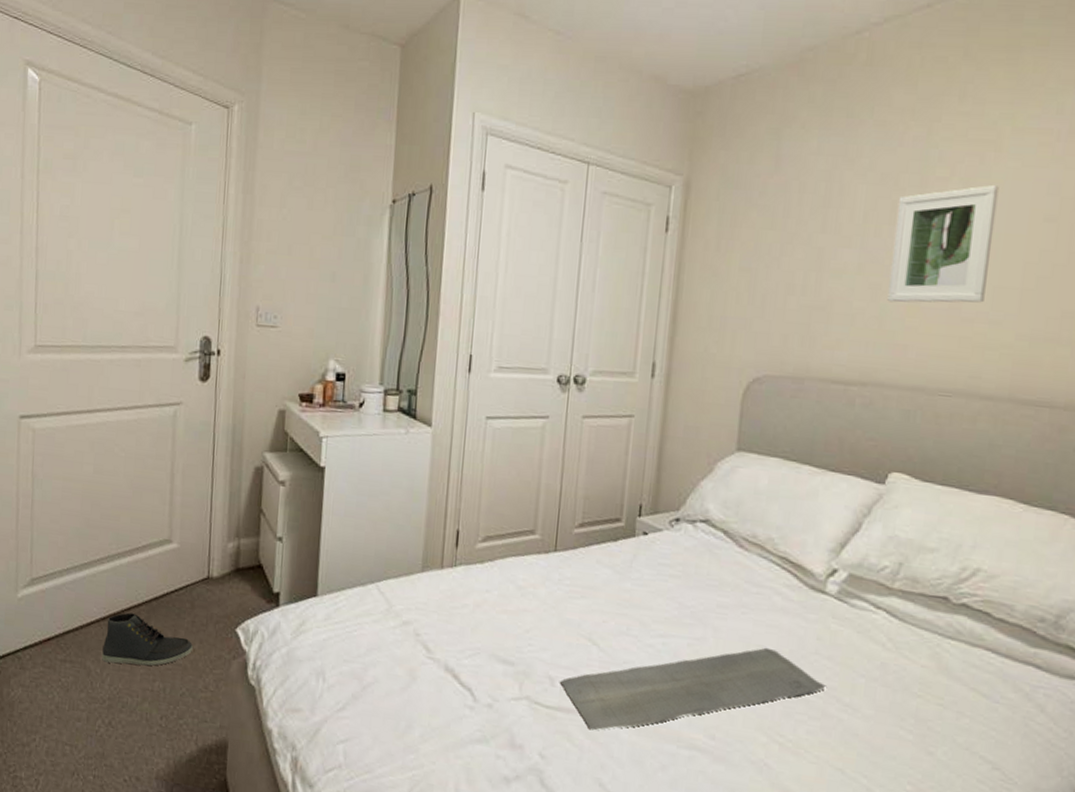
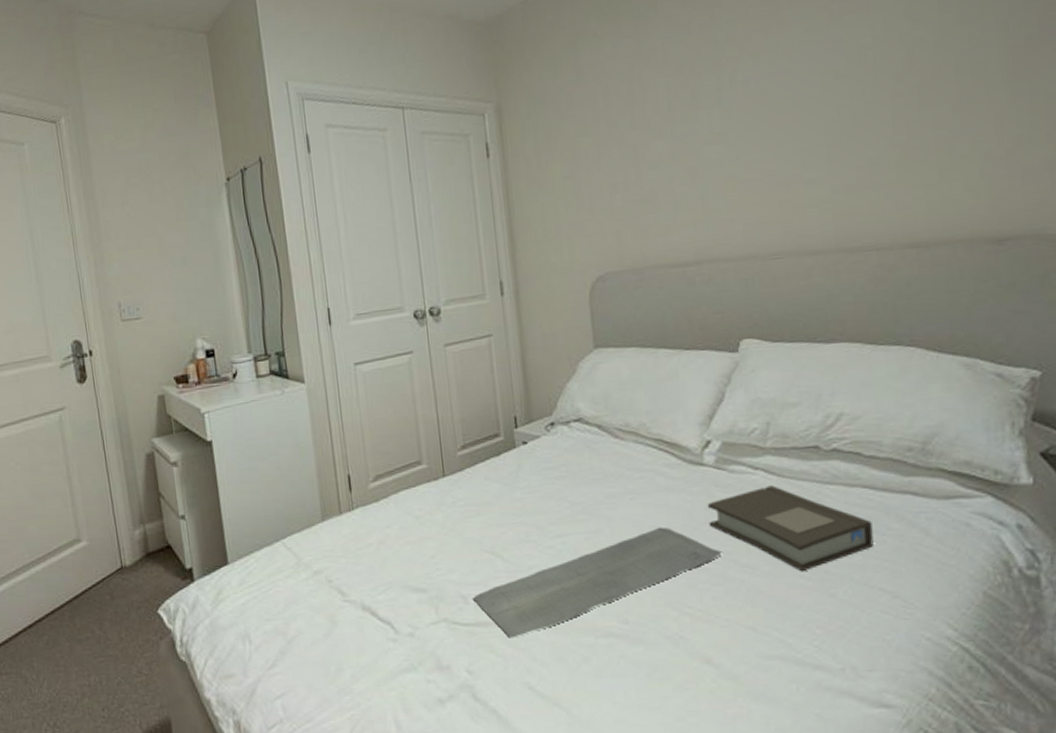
sneaker: present [102,612,194,666] -> none [33,615,121,667]
book: none [818,627,987,724] -> present [707,485,874,572]
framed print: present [887,184,999,303] -> none [697,53,795,182]

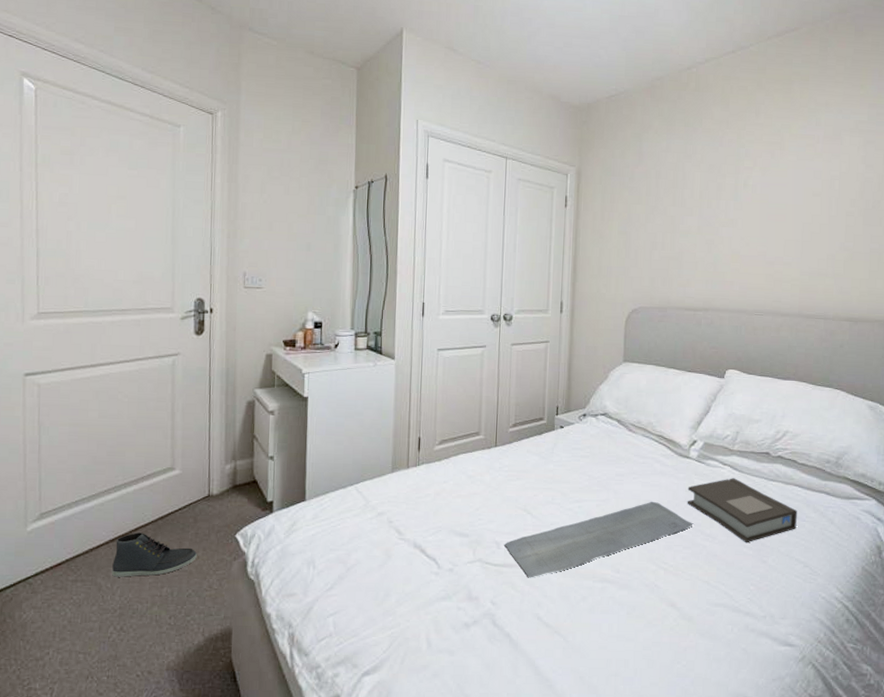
sneaker: none [33,615,121,667] -> present [112,532,198,577]

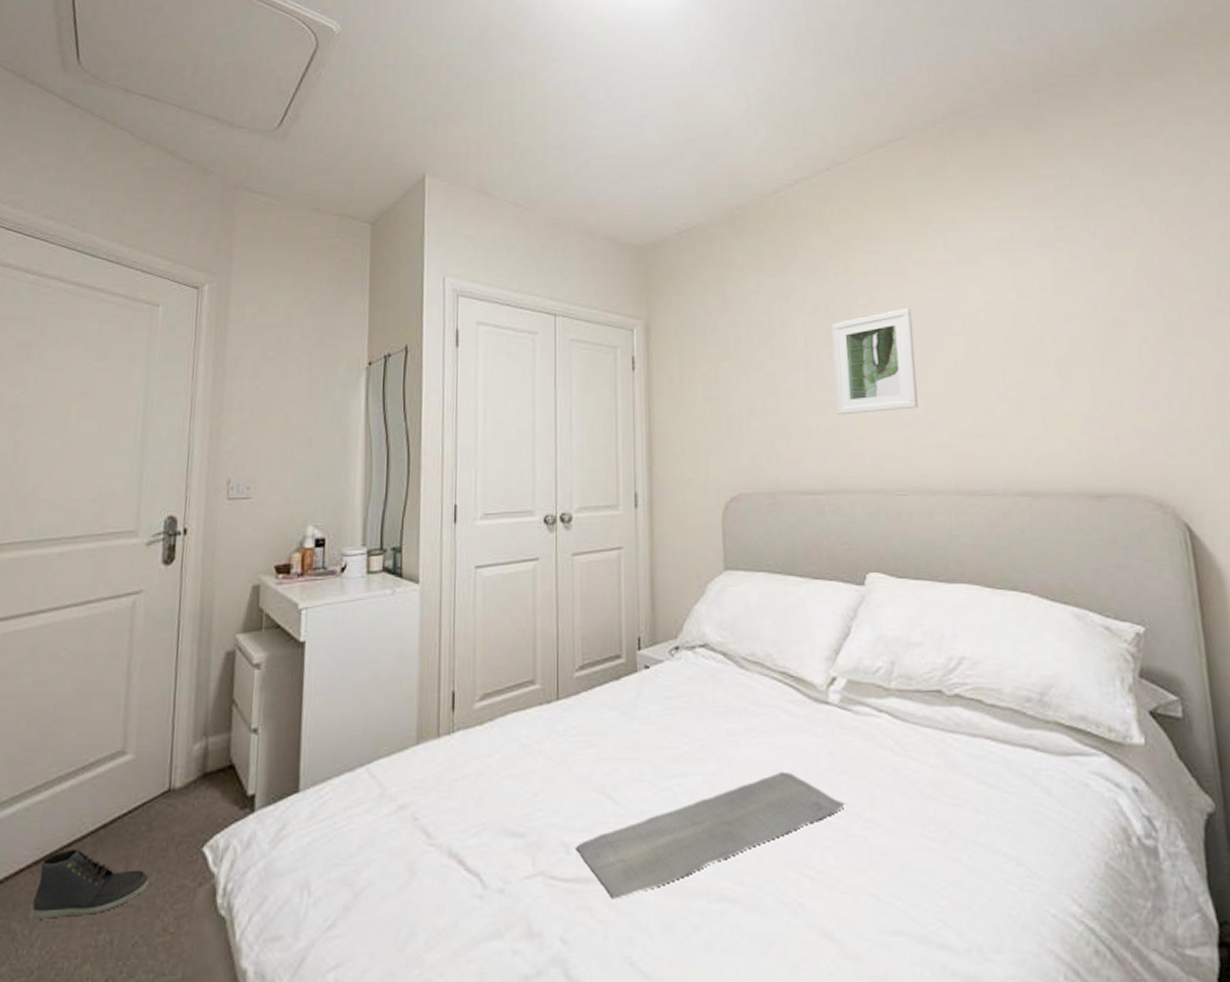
book: present [687,478,797,543] -> none [831,731,997,831]
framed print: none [718,171,784,253] -> present [831,307,918,415]

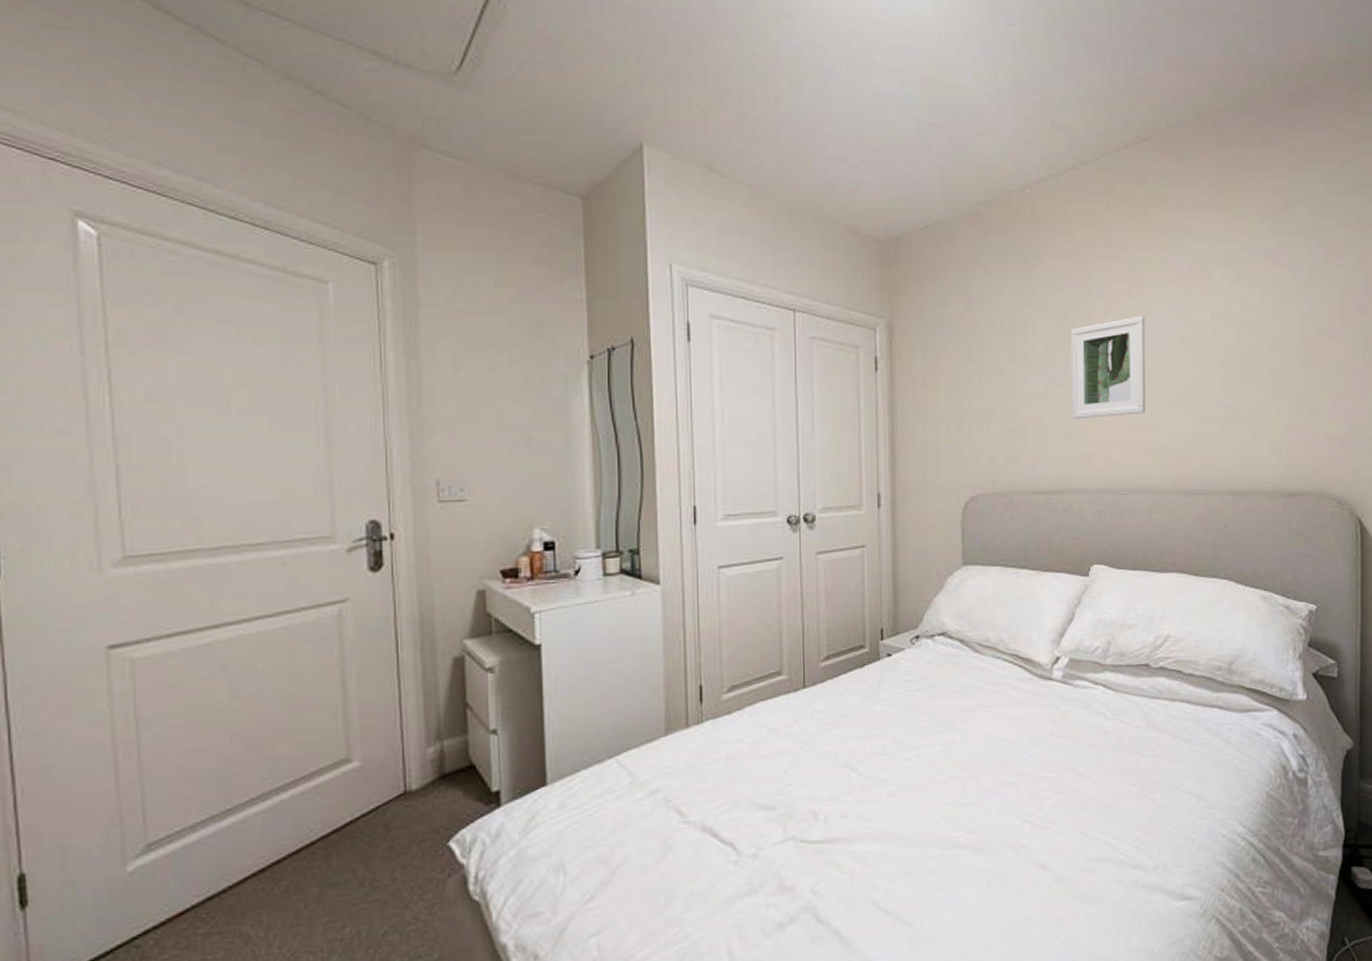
sneaker: present [32,849,150,919] -> none [265,854,394,922]
bath mat: present [576,771,845,899] -> none [824,738,1063,854]

